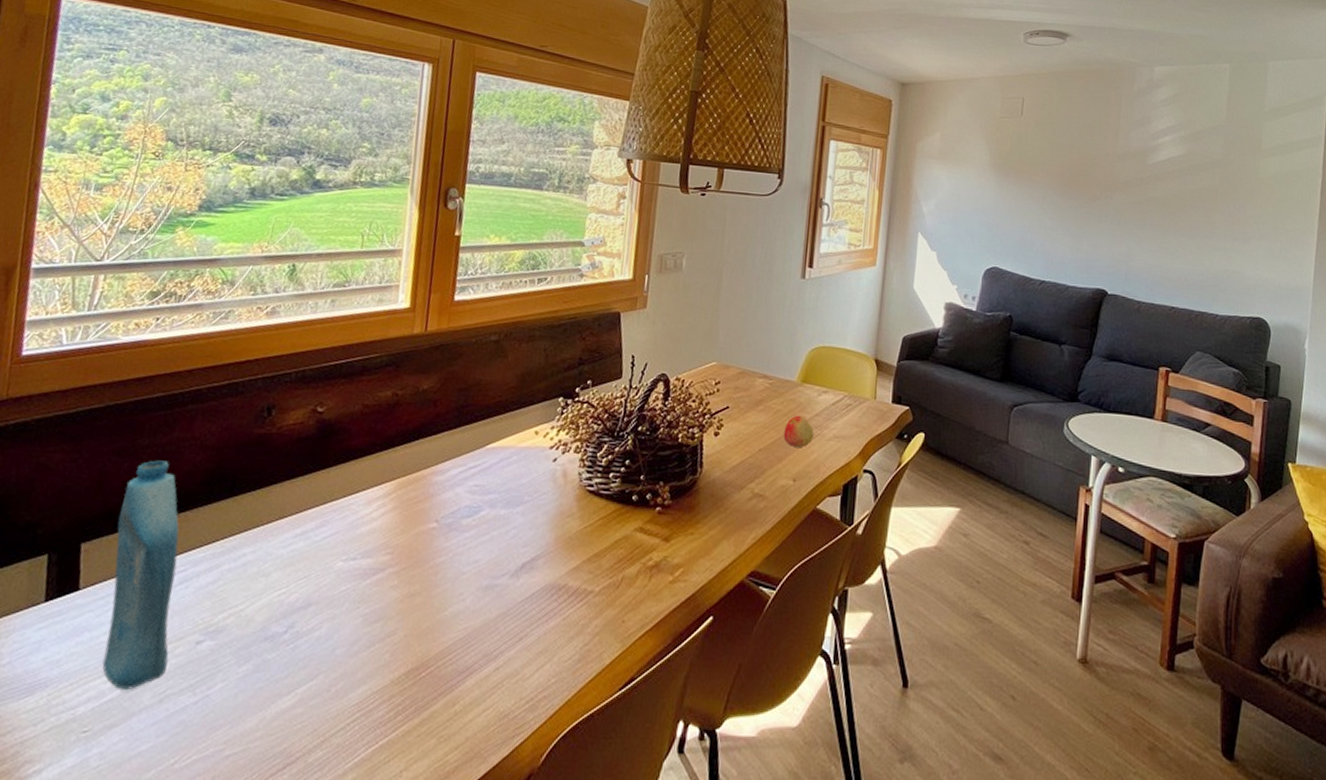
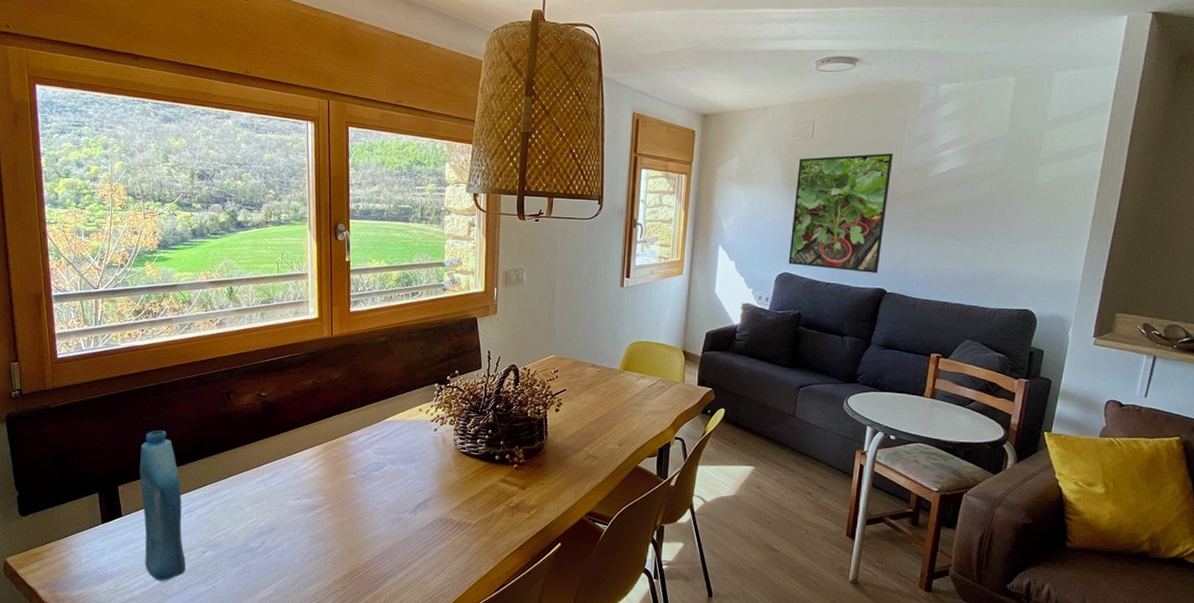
apple: present [783,415,814,447] -> none [610,395,634,420]
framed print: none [997,136,1109,271] -> present [788,153,893,273]

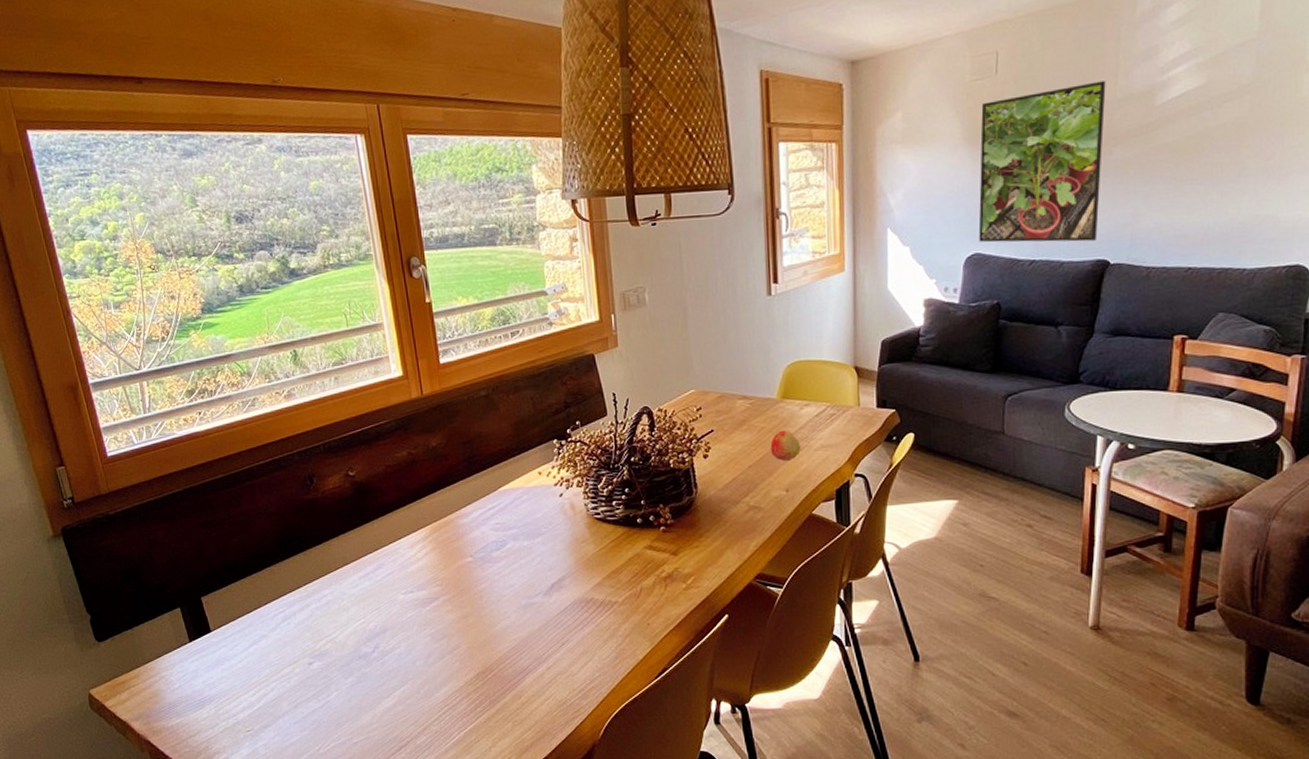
bottle: present [139,430,186,581] -> none [220,528,293,700]
apple: none [610,395,634,420] -> present [770,430,801,460]

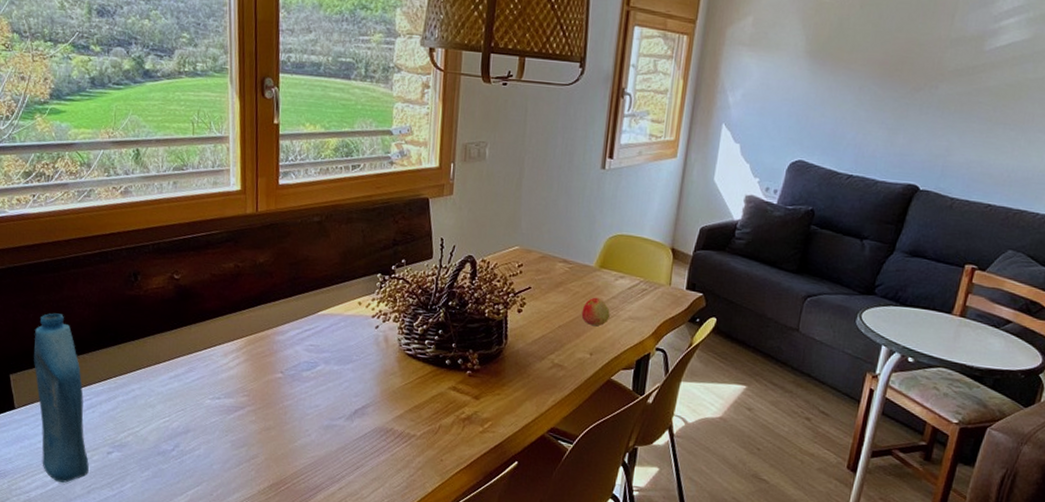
bottle: none [220,528,293,700] -> present [34,313,89,483]
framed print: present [978,81,1106,243] -> none [804,19,943,166]

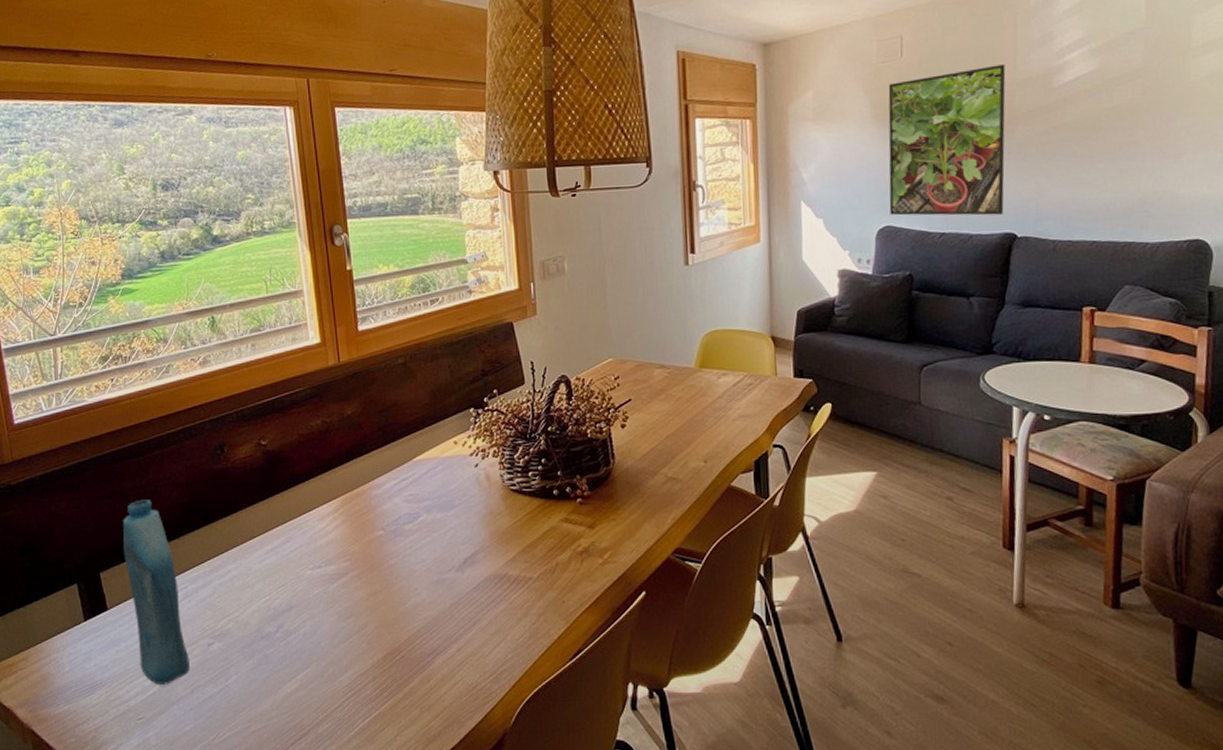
apple: present [581,297,610,326] -> none [688,399,719,430]
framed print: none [804,19,943,166] -> present [888,64,1006,216]

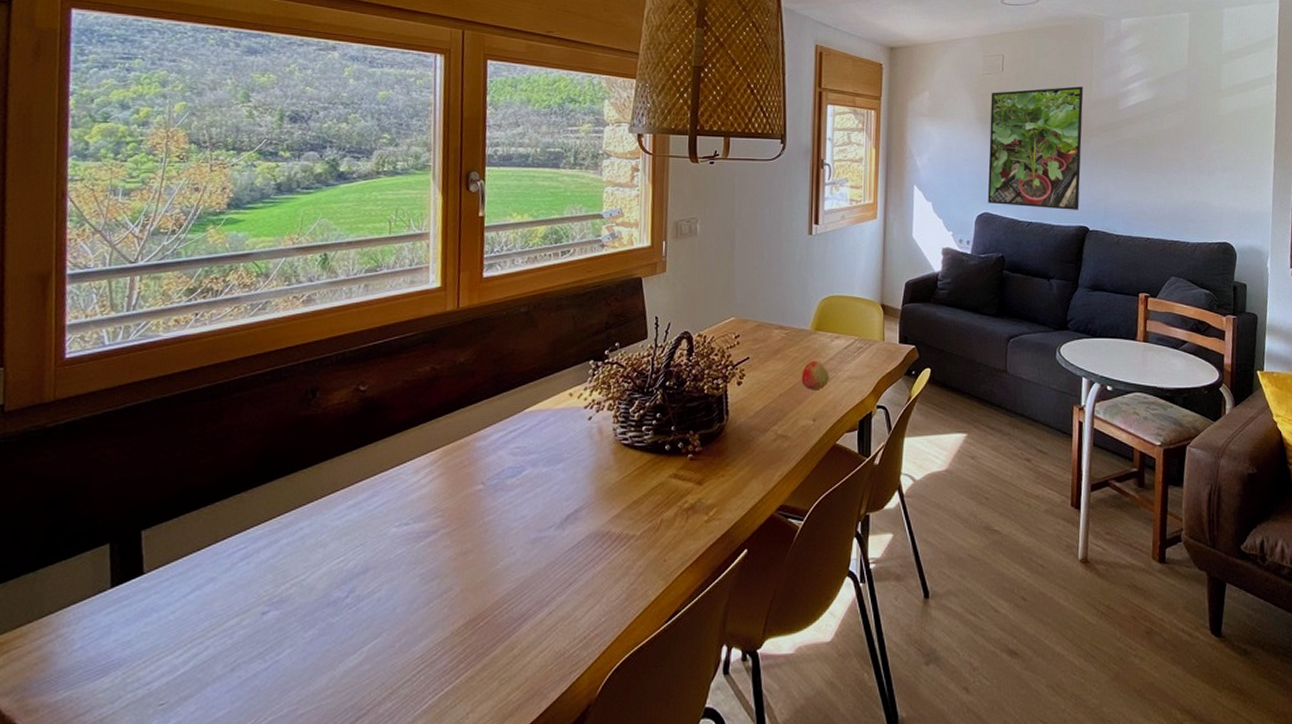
bottle: present [123,499,190,685] -> none [172,447,237,662]
apple: none [688,399,719,430] -> present [801,360,829,389]

